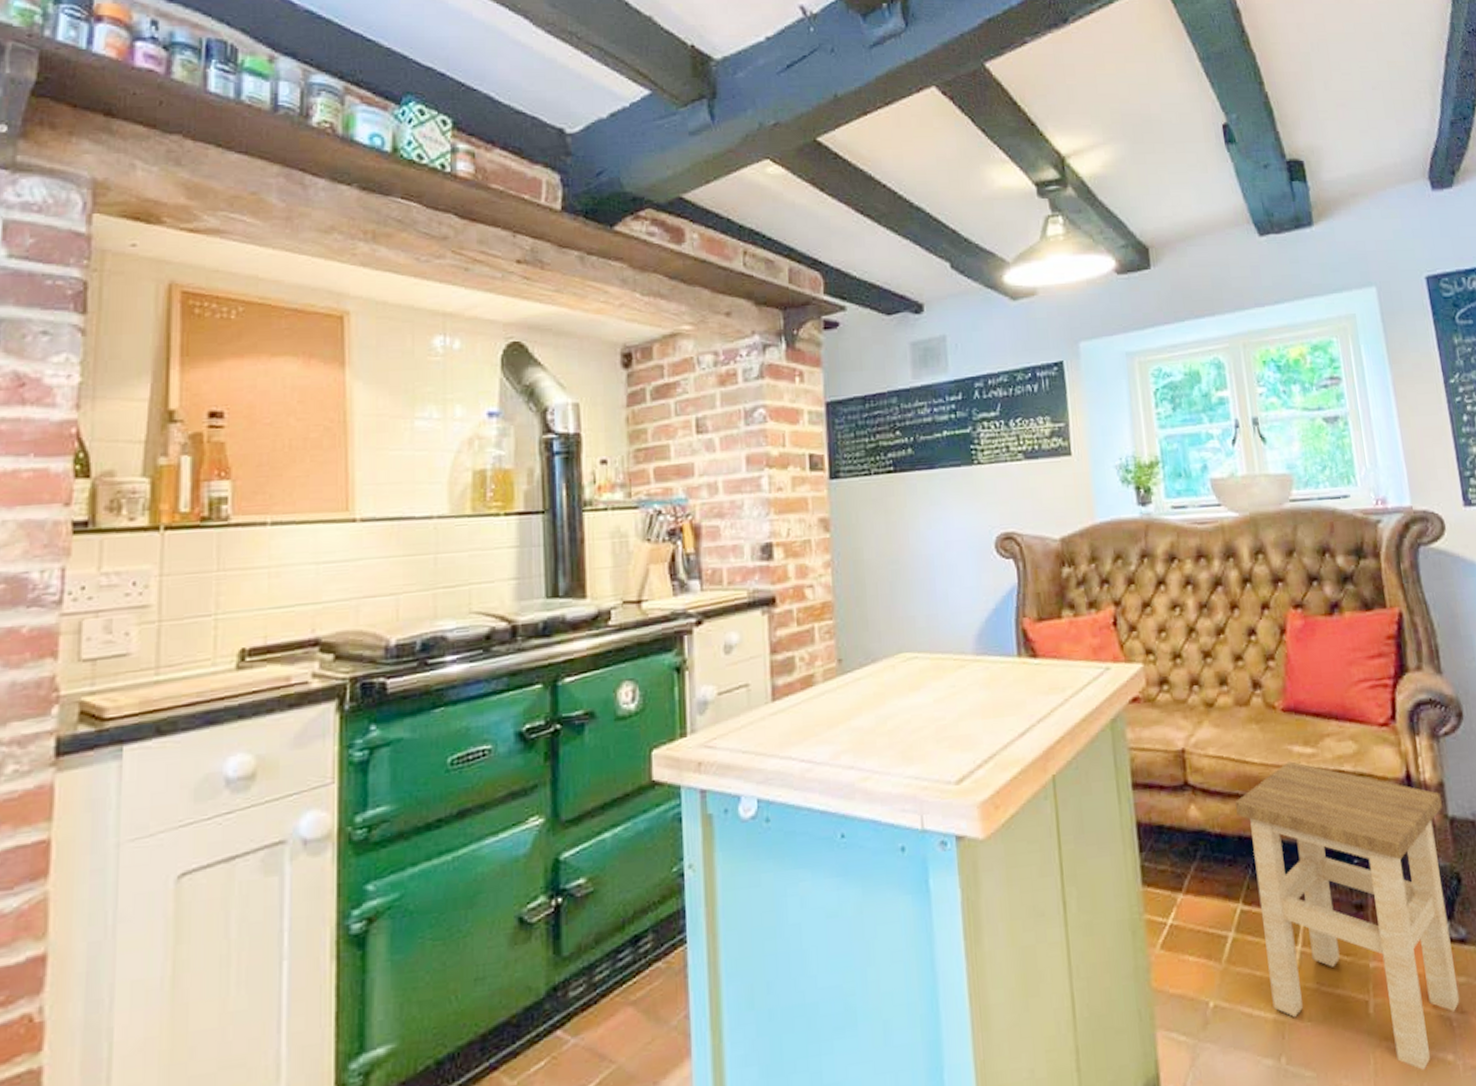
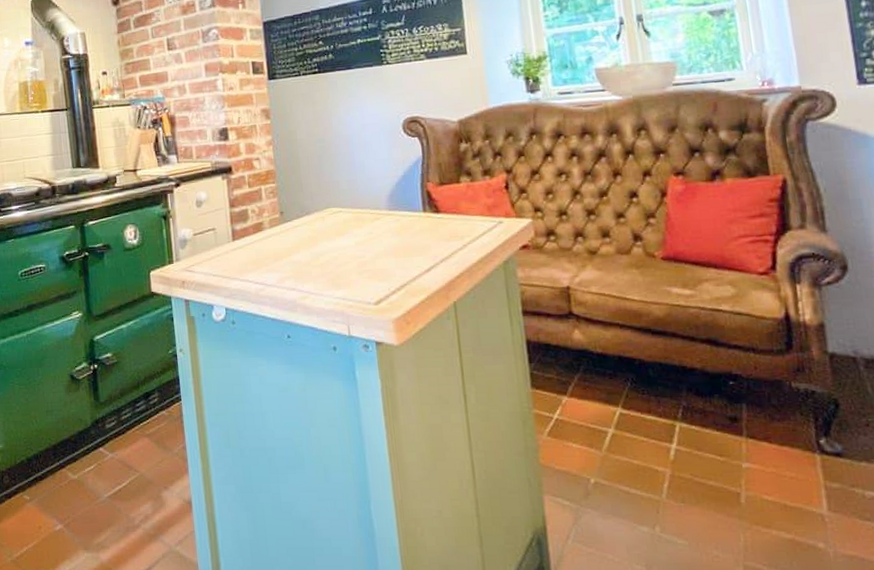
stool: present [1234,761,1460,1071] -> none [615,300,833,553]

